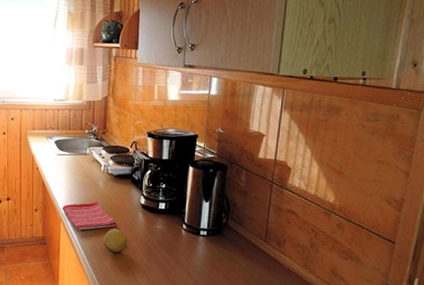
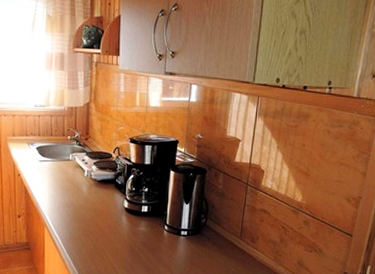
dish towel: present [62,202,117,230] -> none [46,206,101,235]
fruit: present [103,228,128,253] -> none [88,231,112,254]

